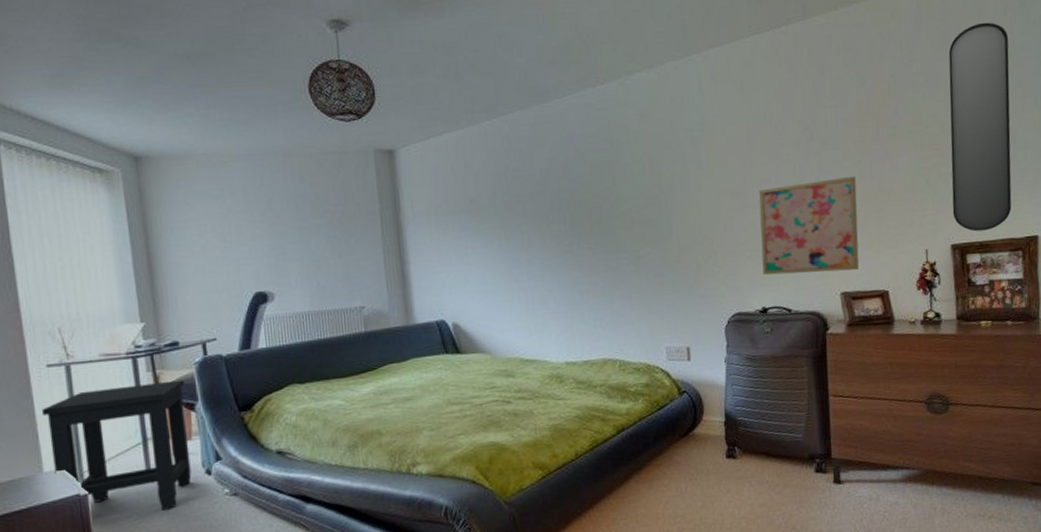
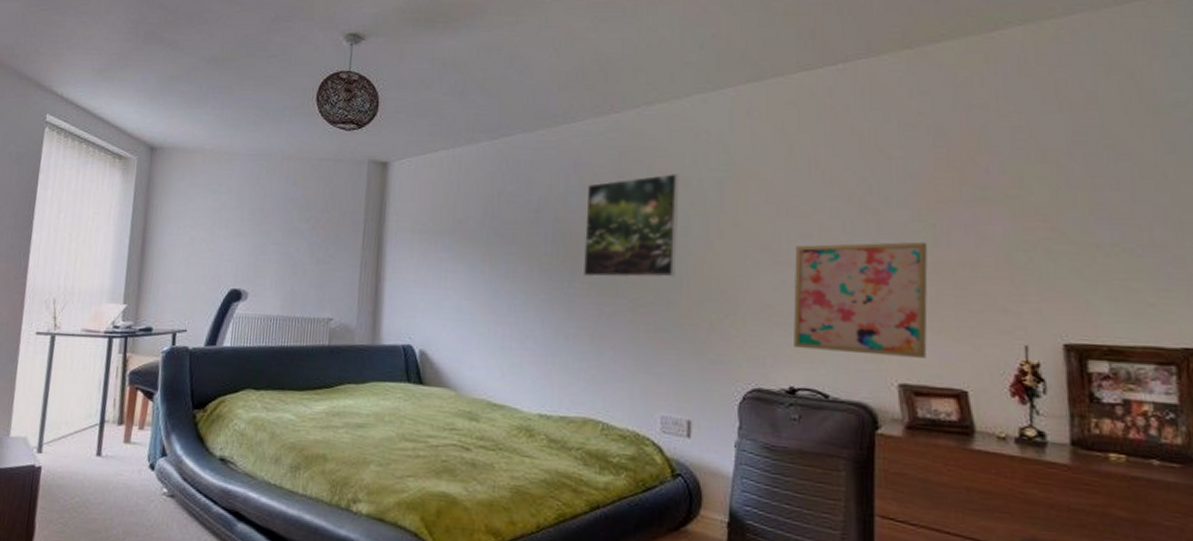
side table: present [41,379,192,510] -> none [19,363,150,499]
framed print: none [584,137,666,238] -> present [584,174,680,278]
home mirror: present [948,22,1012,232] -> none [1065,72,1160,333]

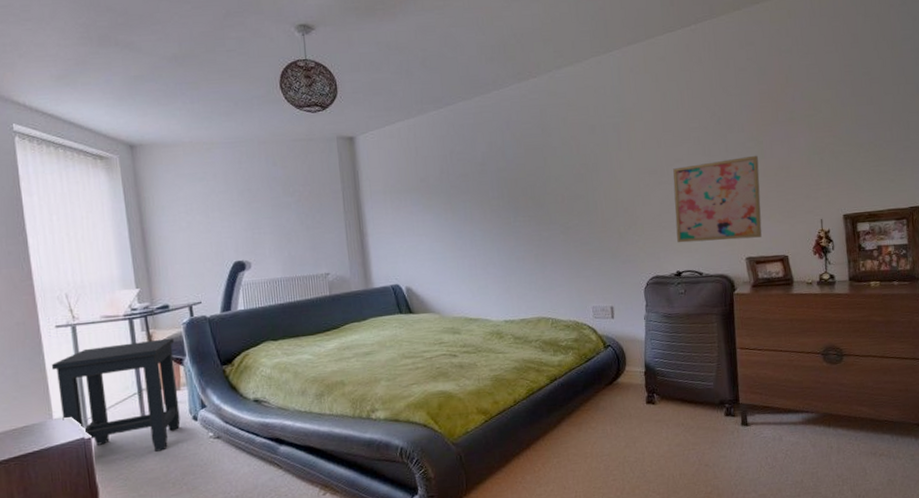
side table: none [19,363,150,499] -> present [51,338,181,452]
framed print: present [584,174,680,278] -> none [519,123,592,212]

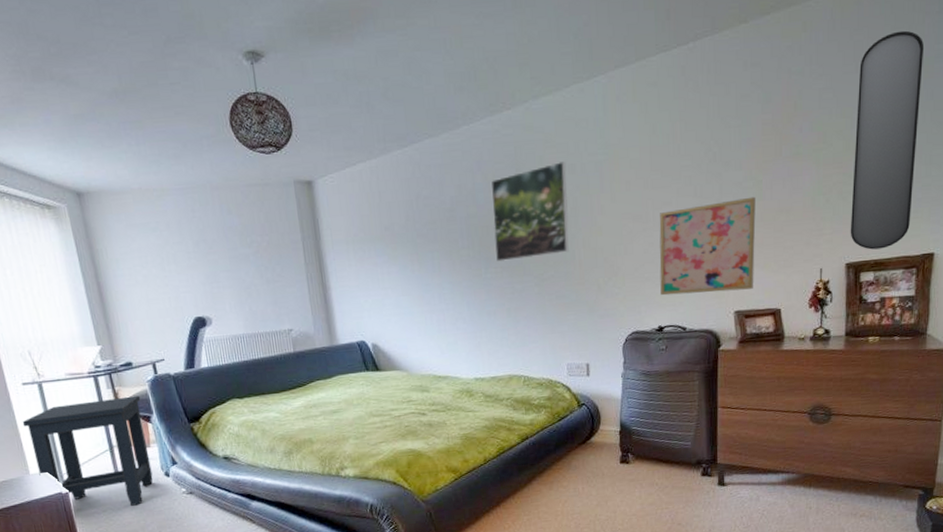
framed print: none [519,123,592,212] -> present [491,161,569,263]
home mirror: none [839,19,897,203] -> present [850,30,925,250]

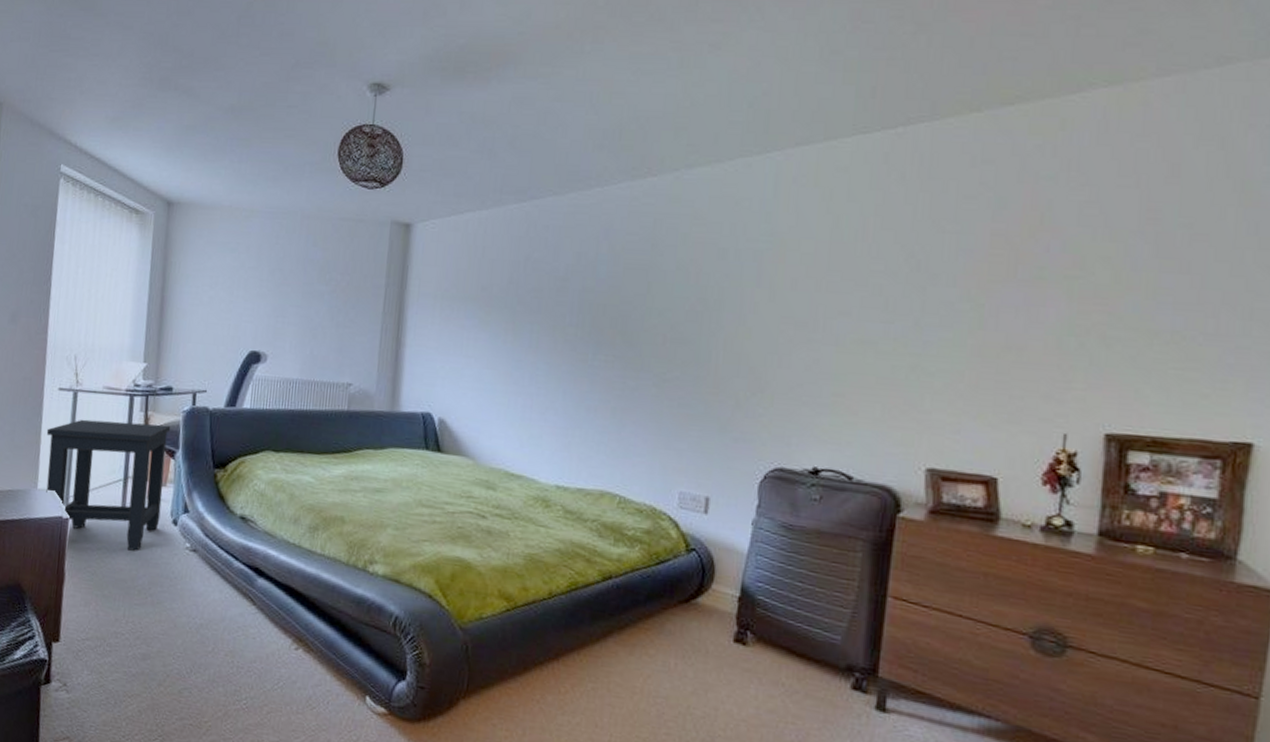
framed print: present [491,161,569,263] -> none [609,243,716,353]
wall art: present [659,196,756,296] -> none [821,322,972,443]
home mirror: present [850,30,925,250] -> none [1114,143,1246,424]

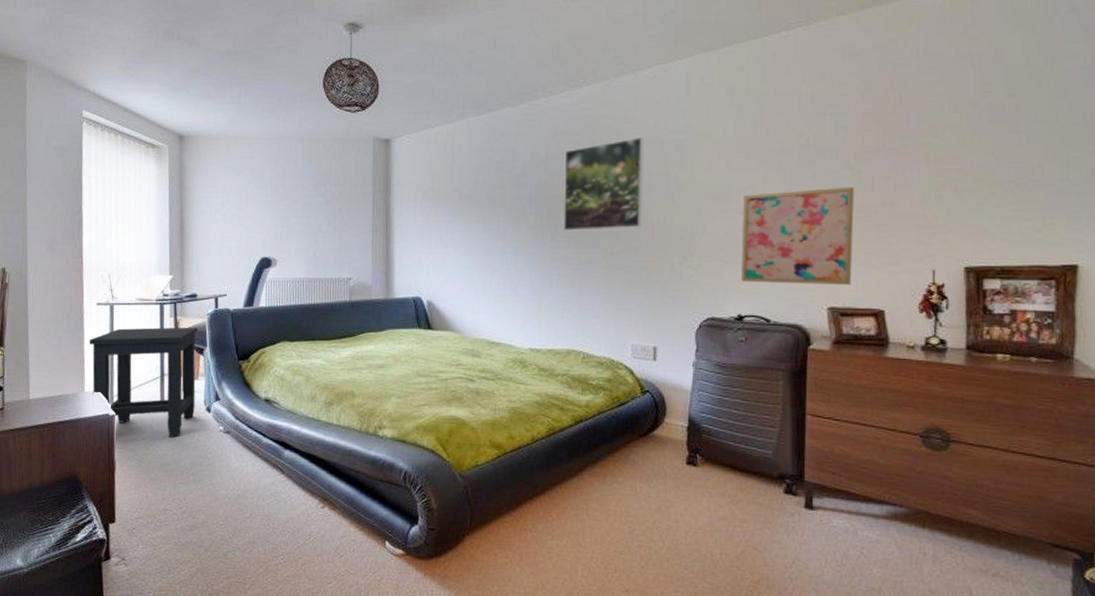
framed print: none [609,243,716,353] -> present [564,137,644,232]
wall art: none [821,322,972,443] -> present [741,186,854,285]

